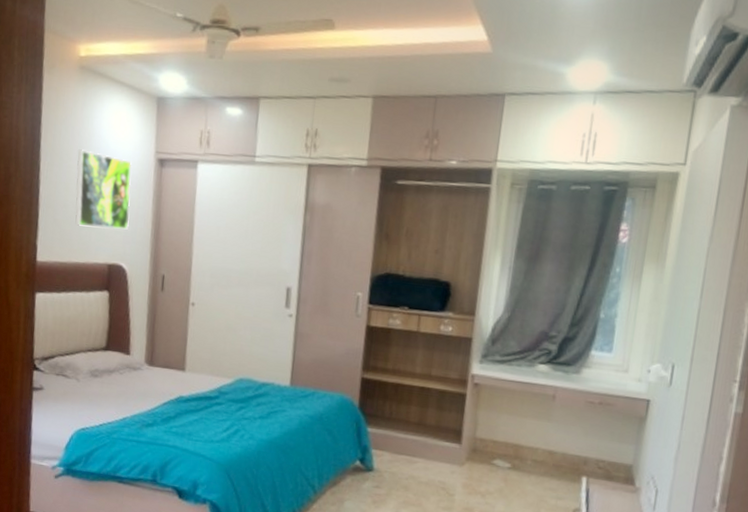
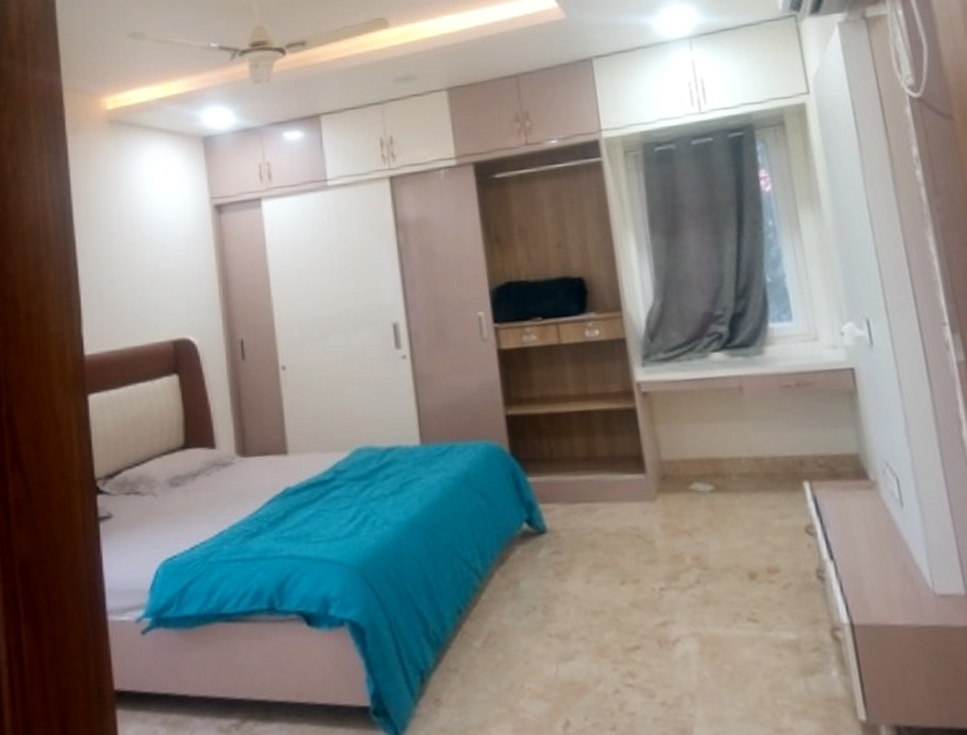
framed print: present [75,149,132,230] -> none [118,212,191,302]

